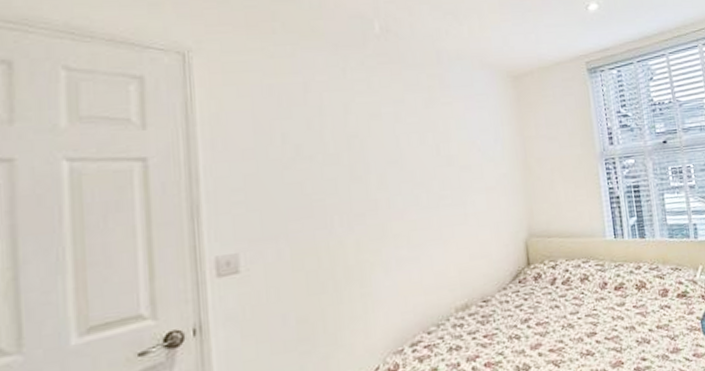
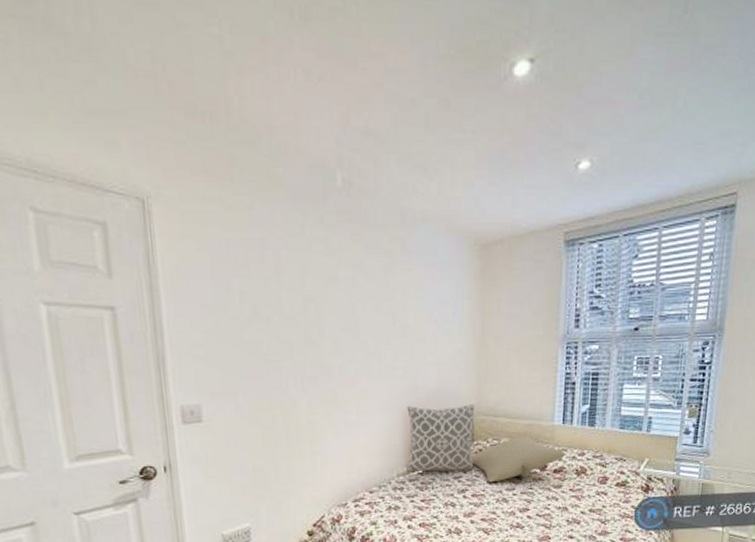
pillow: none [459,227,534,305] -> present [406,404,475,472]
pillow: none [530,253,623,307] -> present [471,435,565,482]

